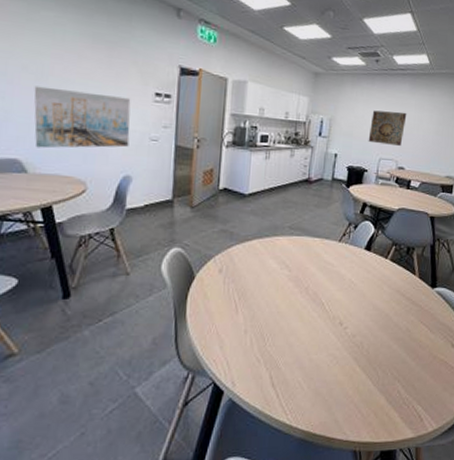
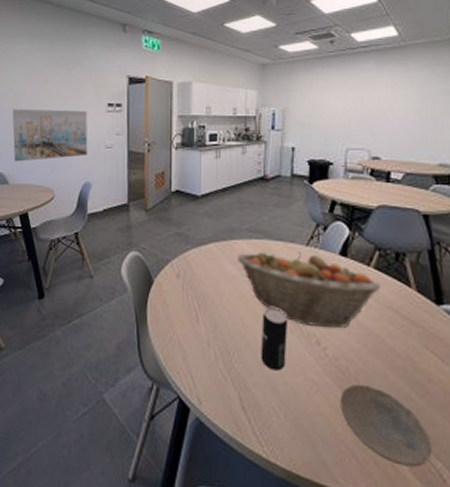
fruit basket: none [278,247,395,311] -> present [238,252,382,329]
beverage can: none [292,296,317,350] -> present [260,307,287,371]
plate: none [353,355,416,414] -> present [340,385,432,467]
wall art: present [368,110,407,147] -> none [330,94,376,134]

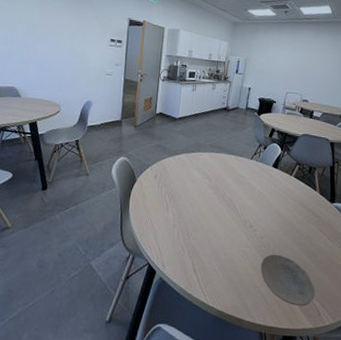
wall art: present [12,109,88,162] -> none [26,34,93,80]
fruit basket: present [238,252,382,329] -> none [201,162,298,217]
beverage can: present [260,307,287,371] -> none [210,201,232,245]

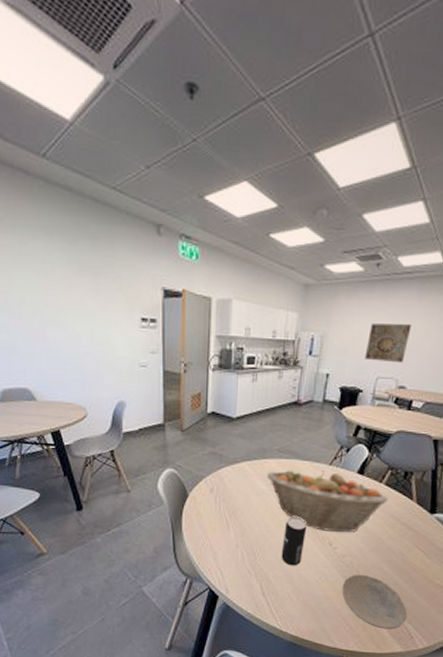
fruit basket: none [201,162,298,217] -> present [267,470,389,533]
beverage can: none [210,201,232,245] -> present [281,517,306,566]
wall art: none [277,52,311,83] -> present [364,323,412,364]

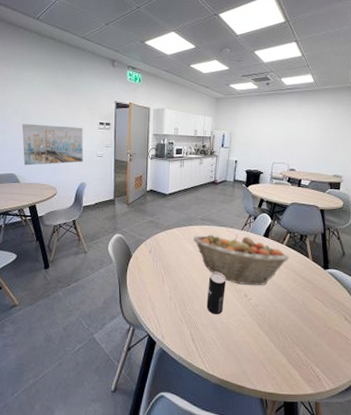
wall art: none [33,318,121,378] -> present [22,123,84,166]
plate: present [342,575,407,629] -> none [258,322,314,372]
wall art: present [364,323,412,364] -> none [262,123,296,152]

